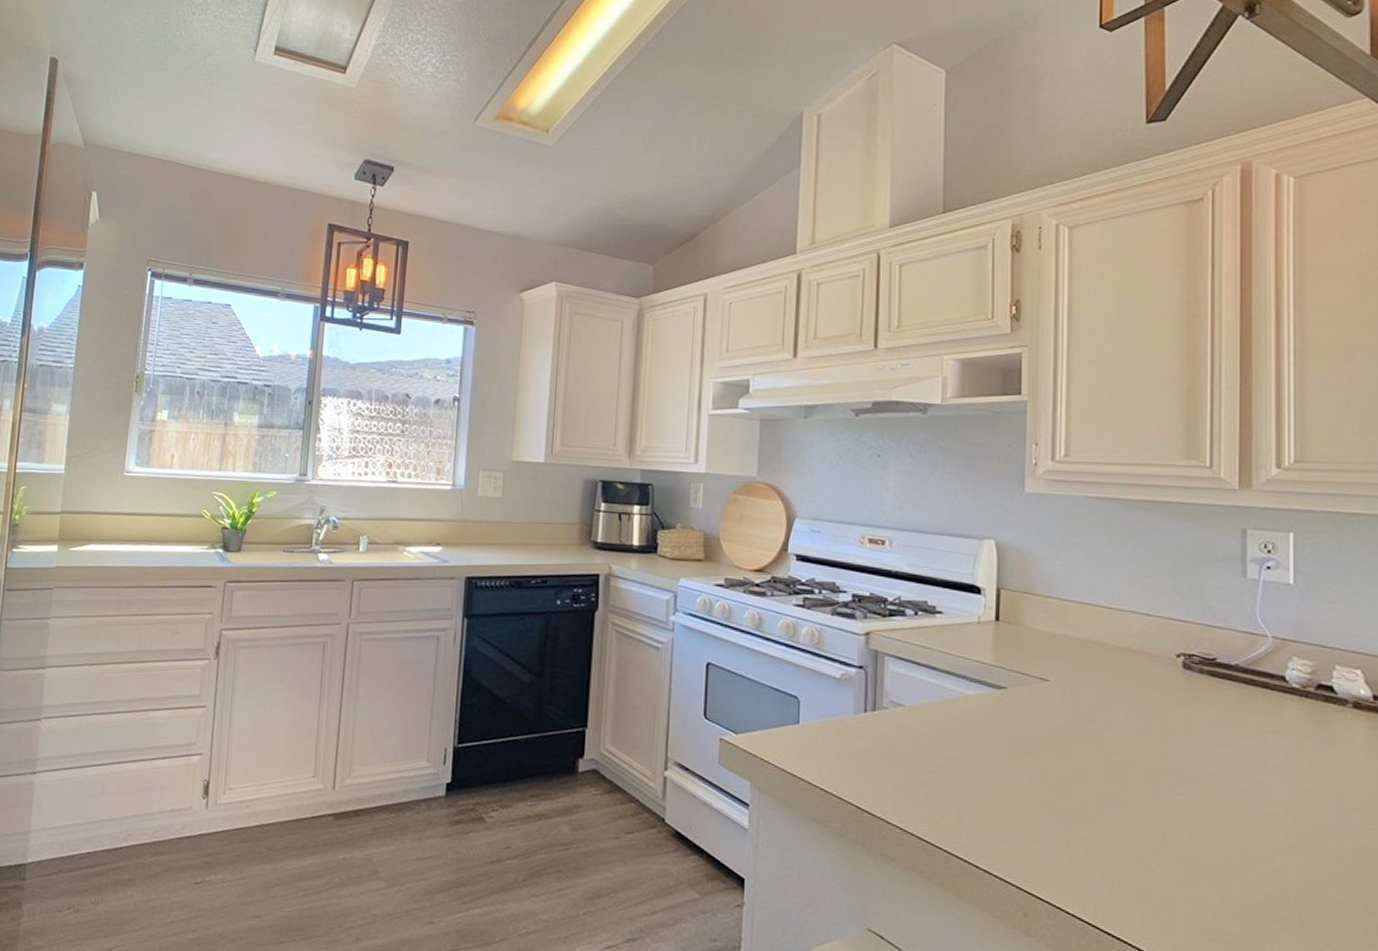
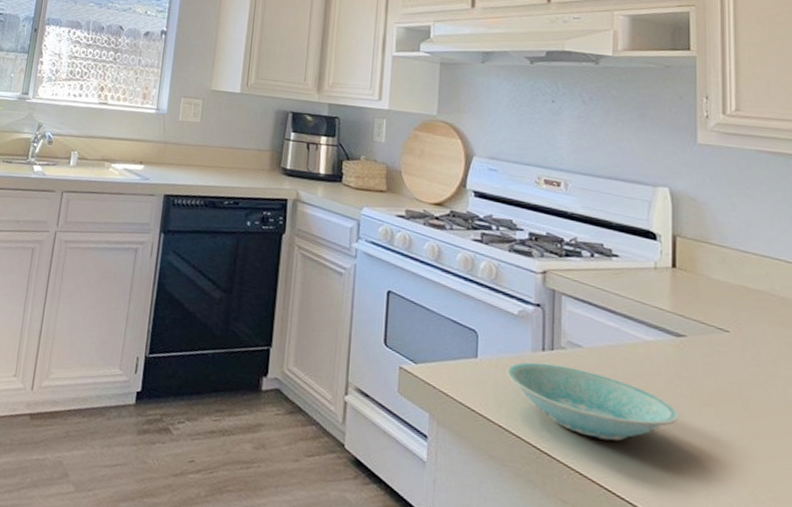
bowl: none [827,723,999,795] -> present [506,361,681,441]

